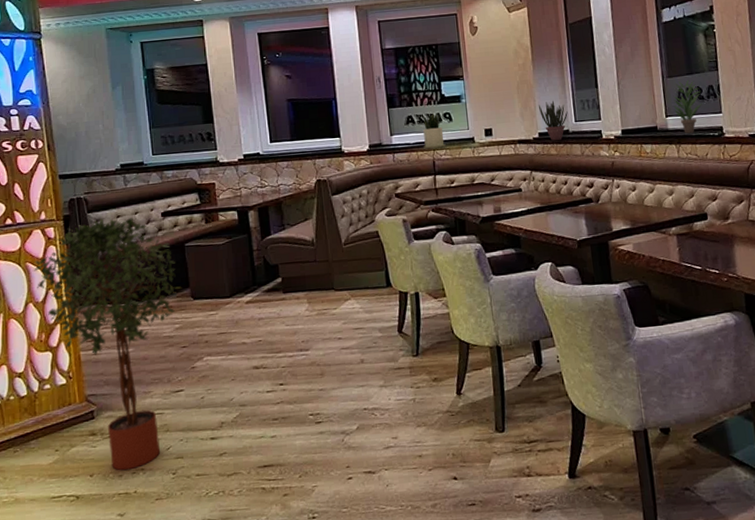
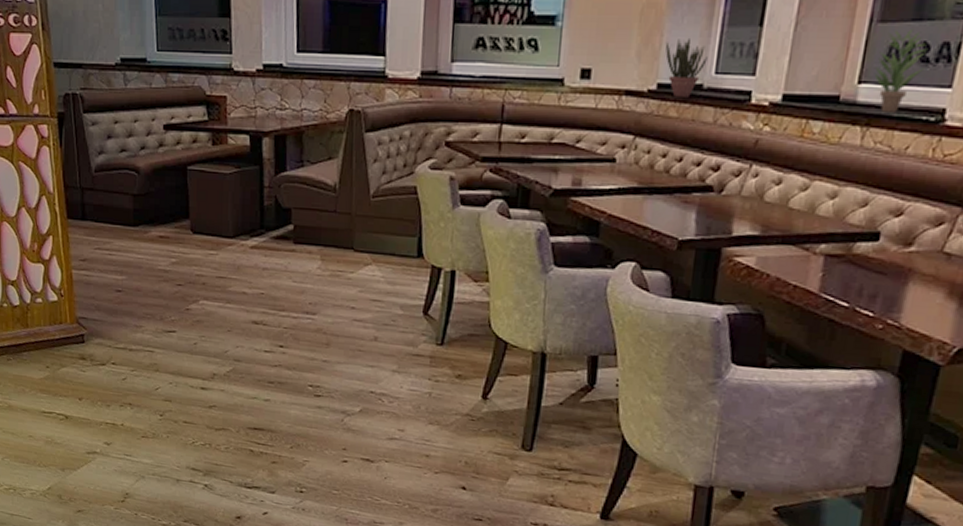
potted tree: present [33,217,182,471] -> none [26,121,181,402]
planter: present [422,113,446,149] -> none [491,38,524,87]

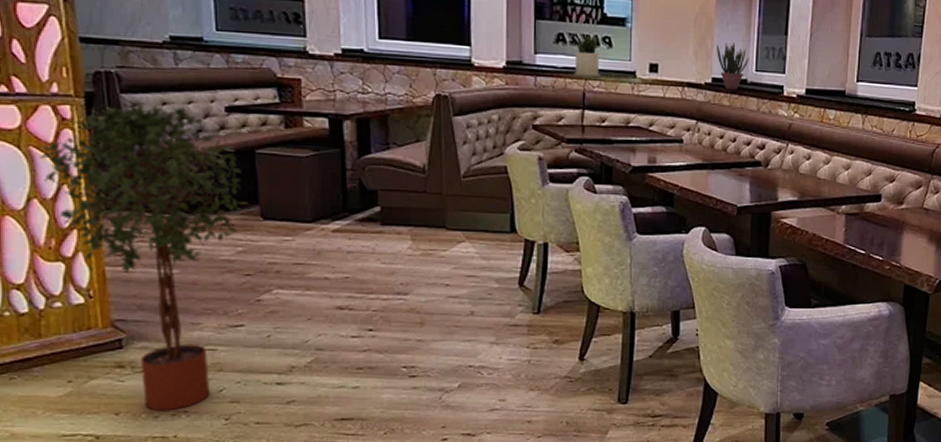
potted tree: none [26,121,181,402] -> present [39,102,249,412]
planter: none [491,38,524,87] -> present [572,34,601,78]
potted plant: present [874,29,927,113] -> none [867,43,899,104]

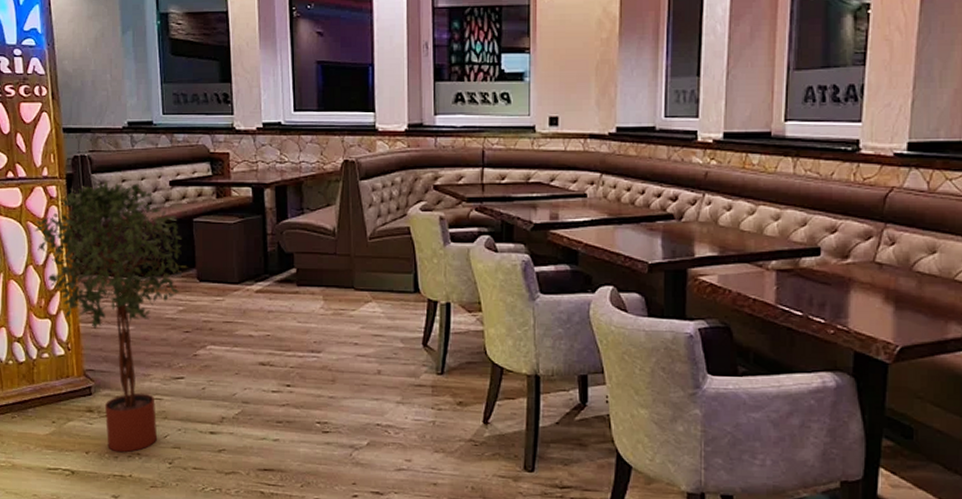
planter: present [572,34,601,78] -> none [471,92,500,135]
potted plant: present [717,41,749,91] -> none [621,87,657,140]

